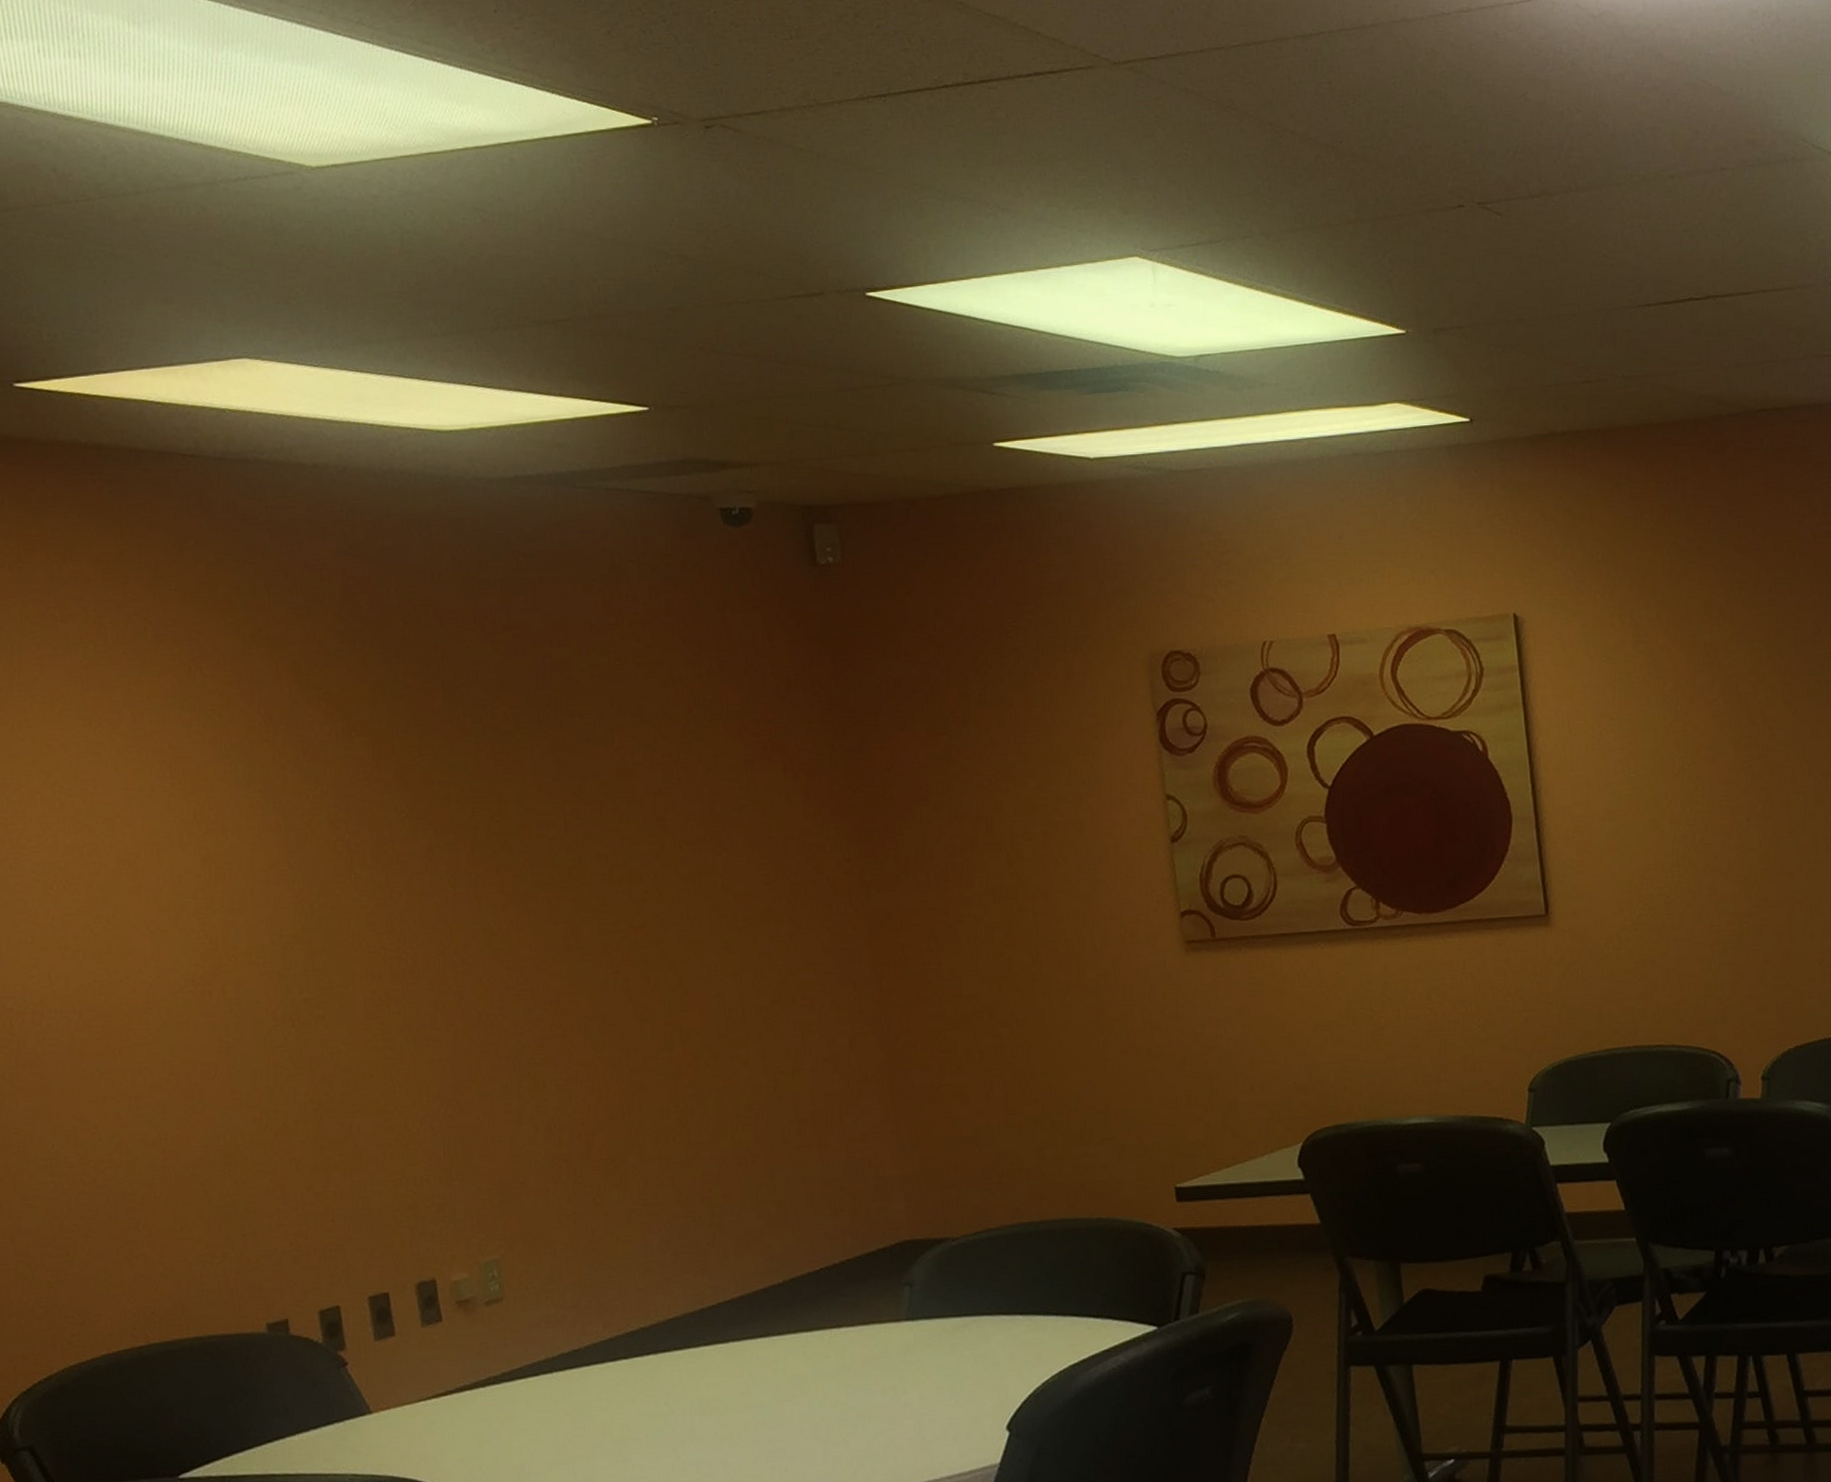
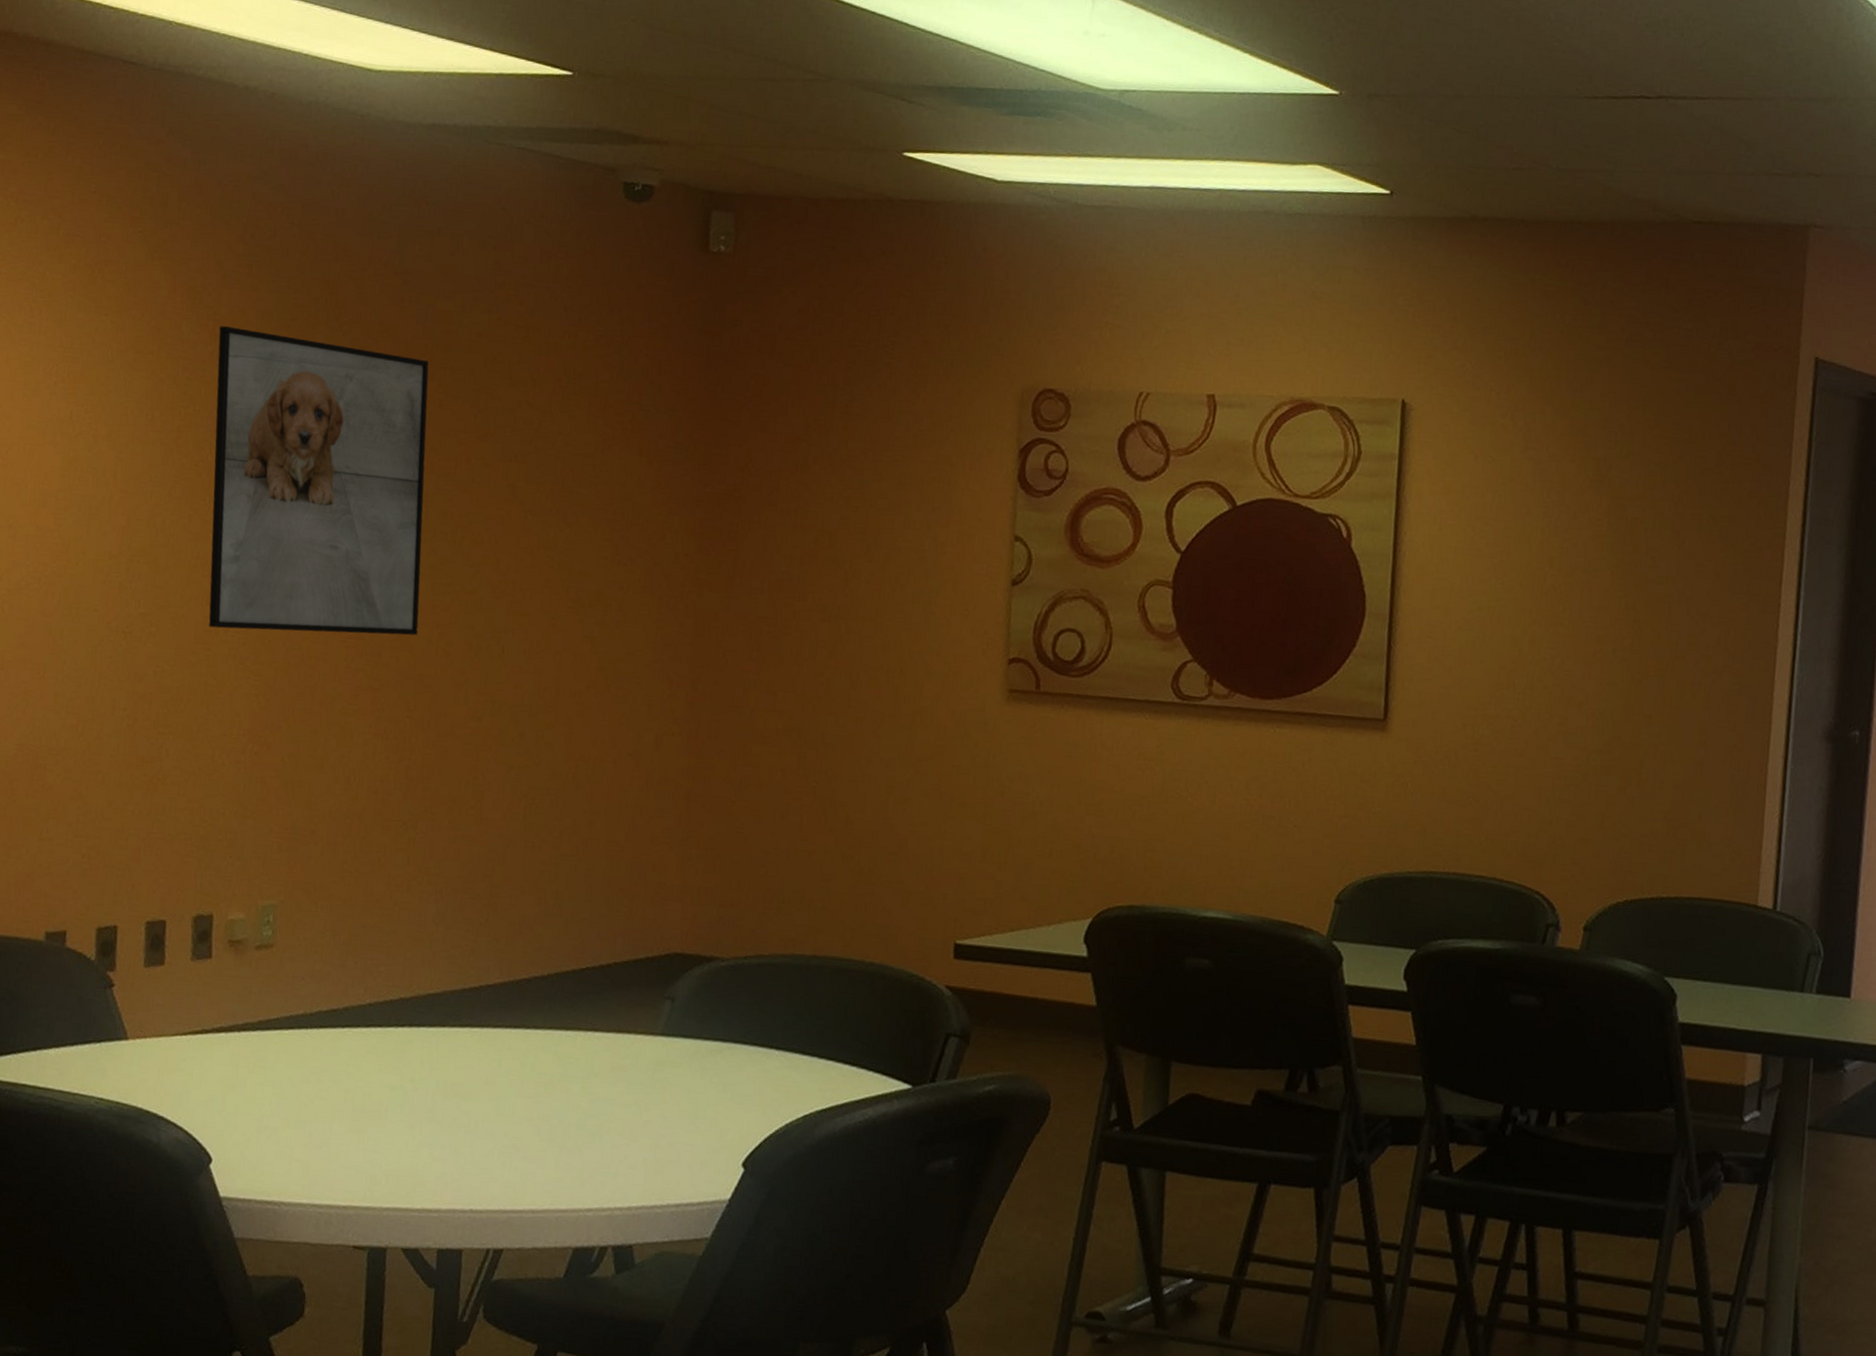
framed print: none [333,703,592,1002] -> present [208,325,429,636]

